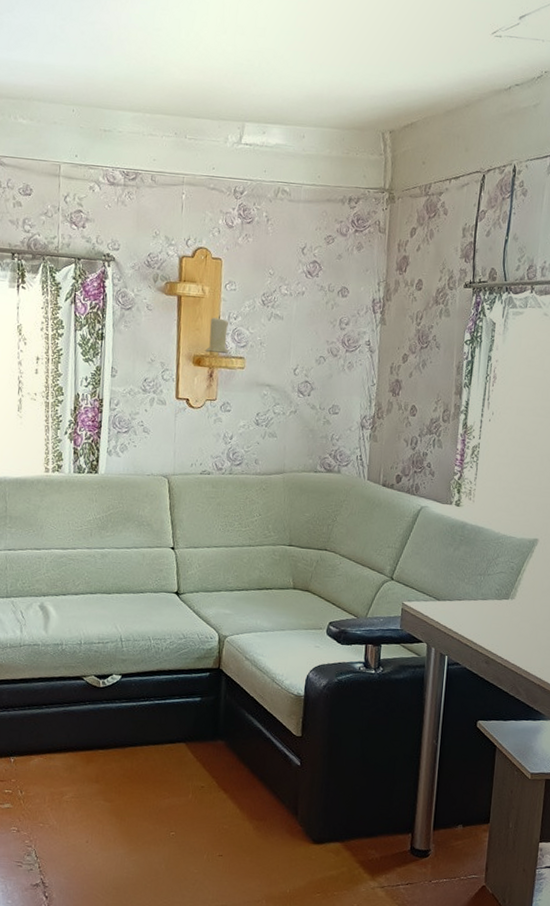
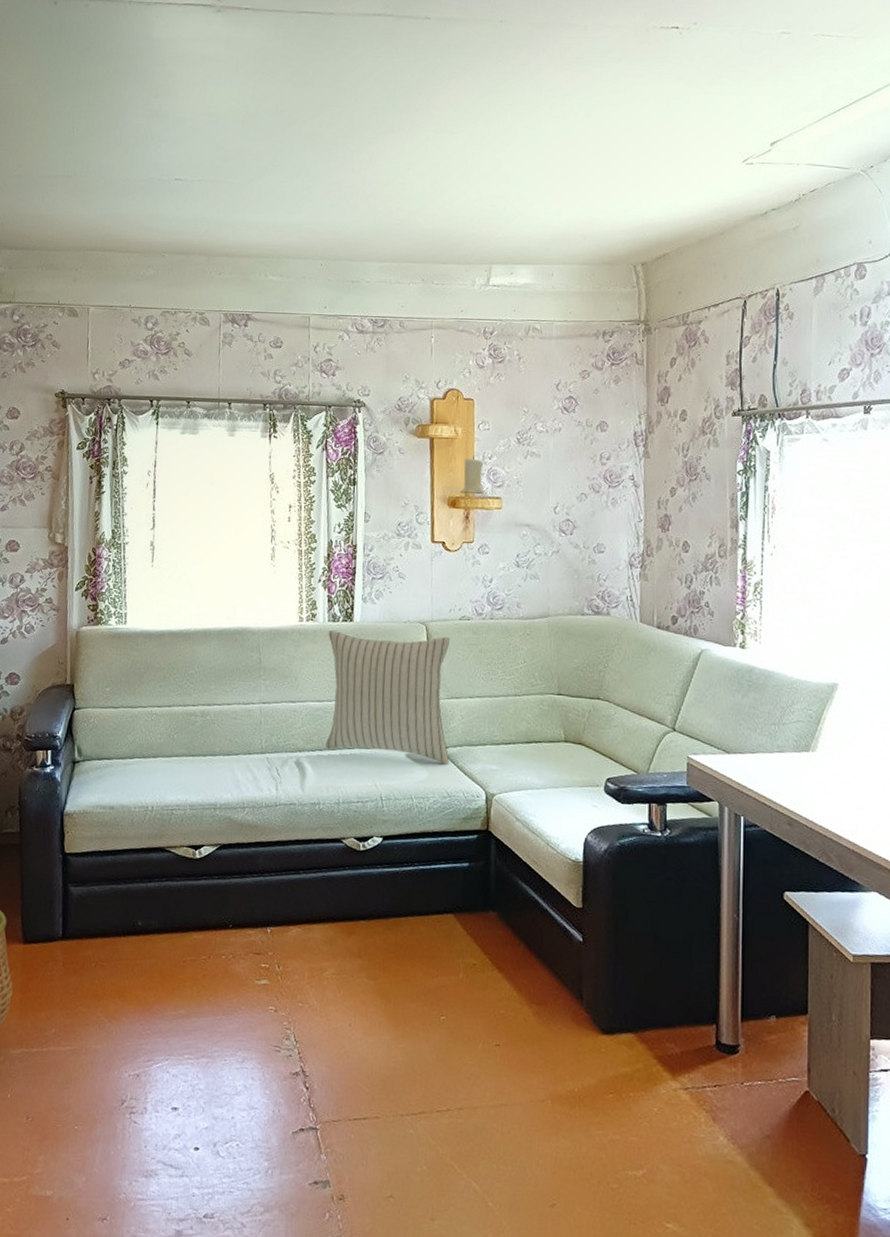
pillow: none [69,481,190,609] -> present [326,630,450,765]

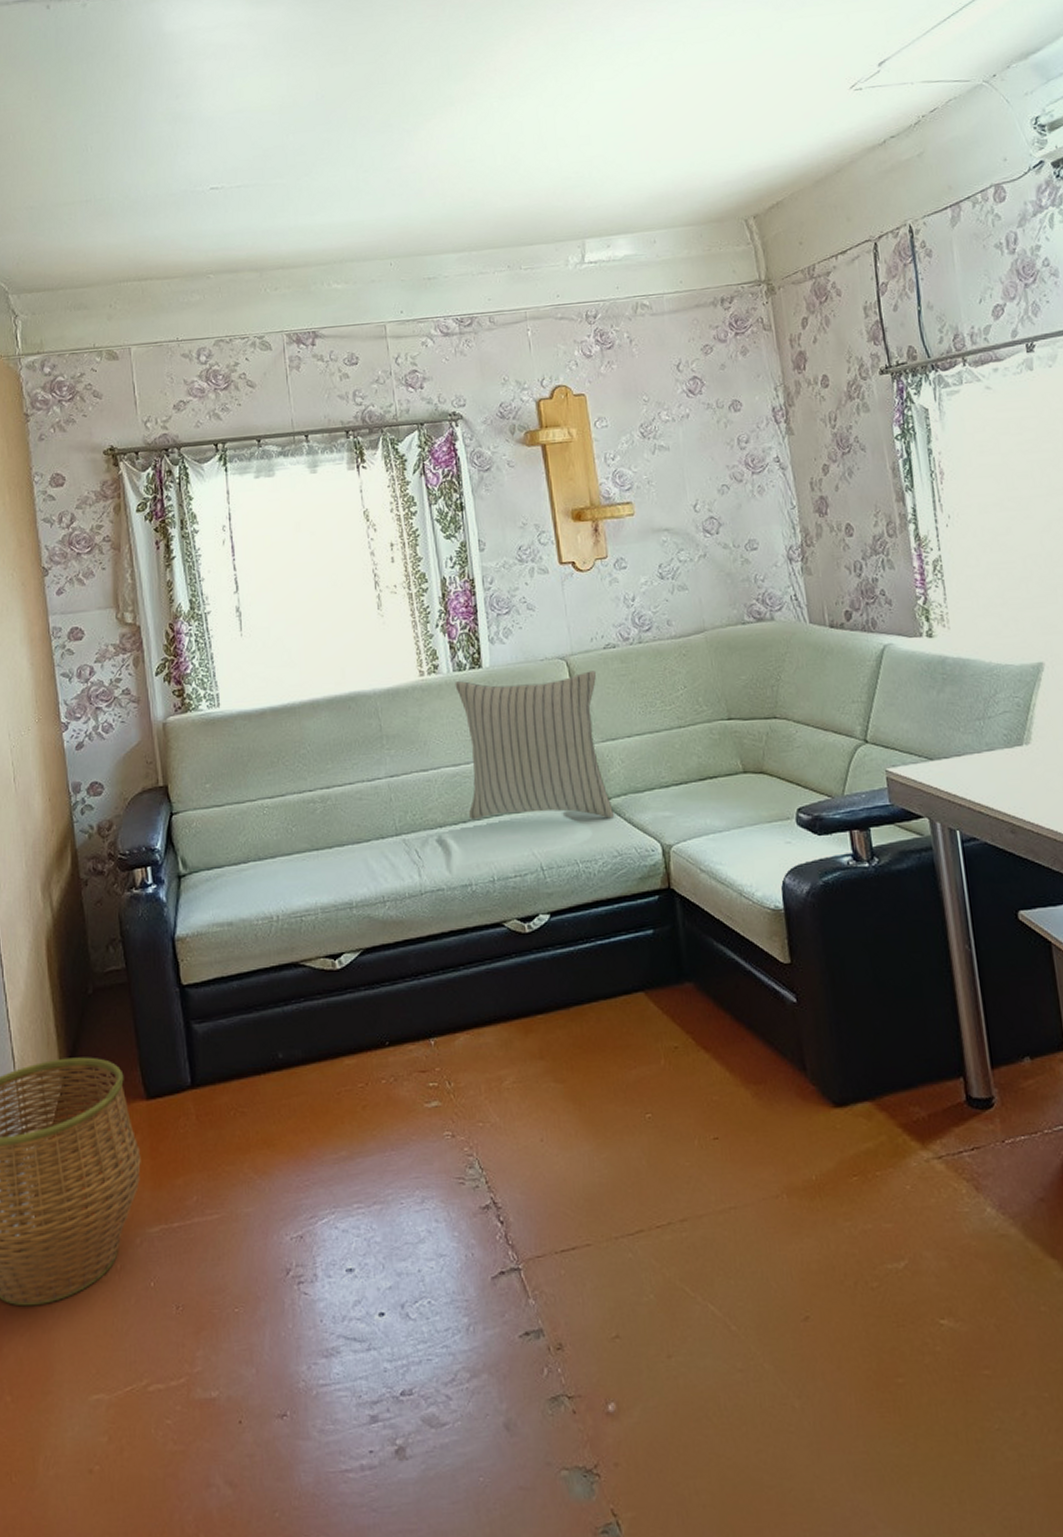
candle: present [460,456,484,494] -> none [584,459,611,504]

